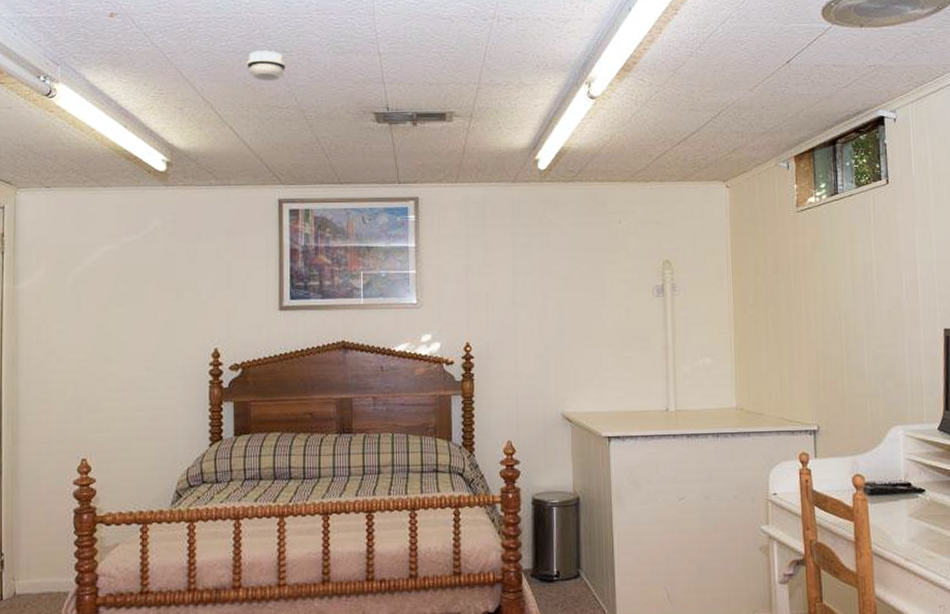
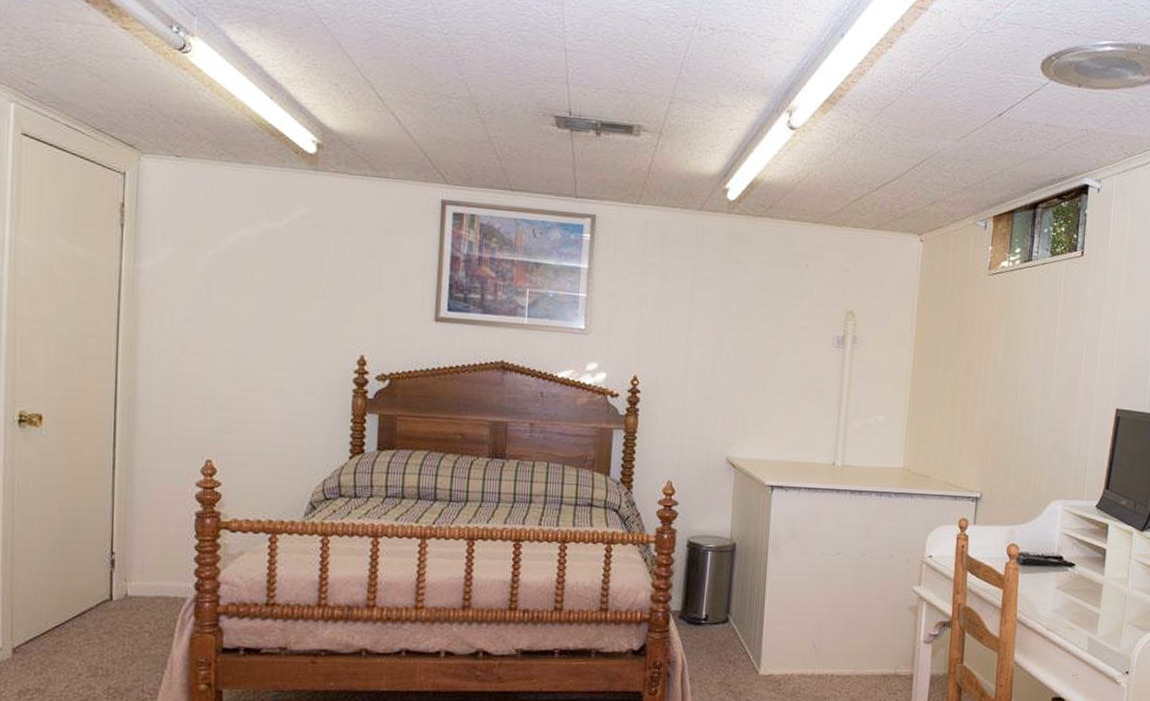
smoke detector: present [246,50,285,81] -> none [415,28,459,67]

